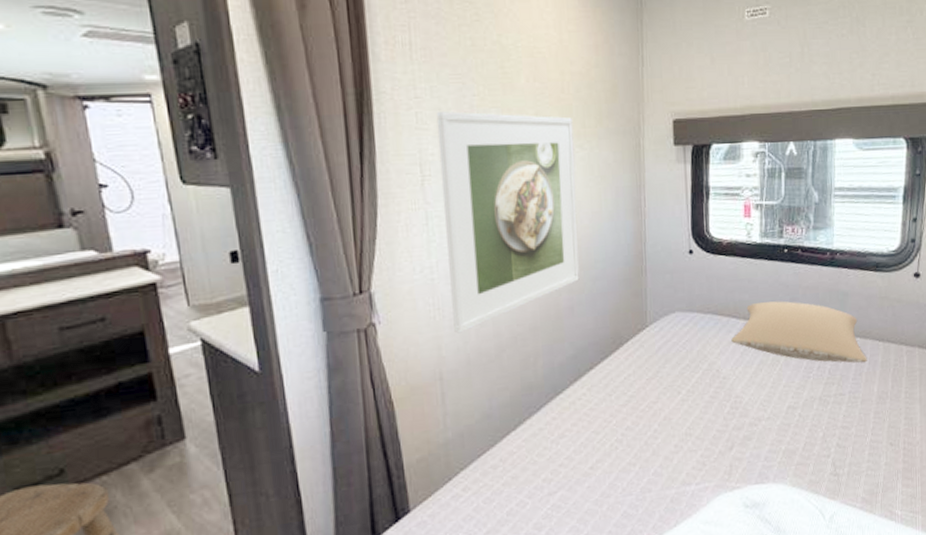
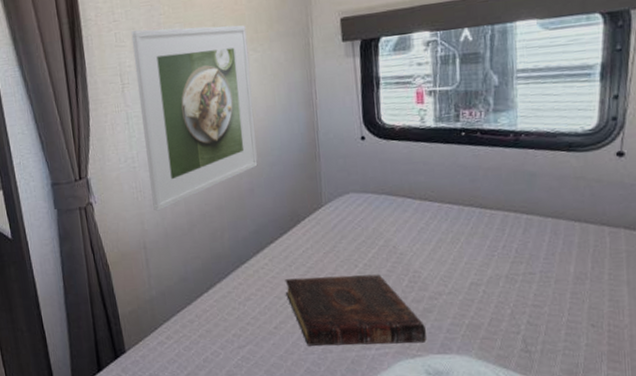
book: none [604,400,745,487] -> present [285,274,427,346]
pillow: present [731,301,868,363] -> none [407,182,561,244]

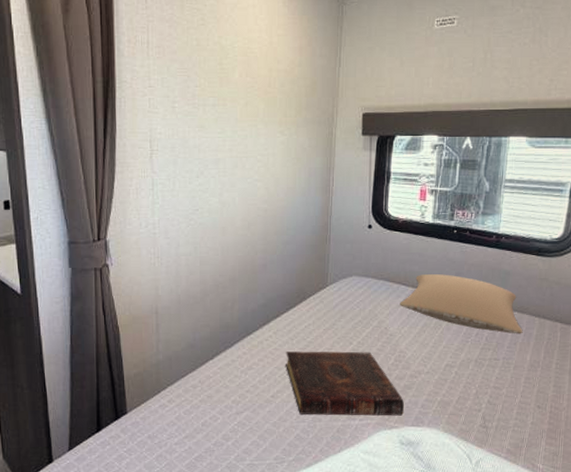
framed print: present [131,25,258,211] -> none [165,99,276,278]
pillow: none [407,182,561,244] -> present [400,273,523,334]

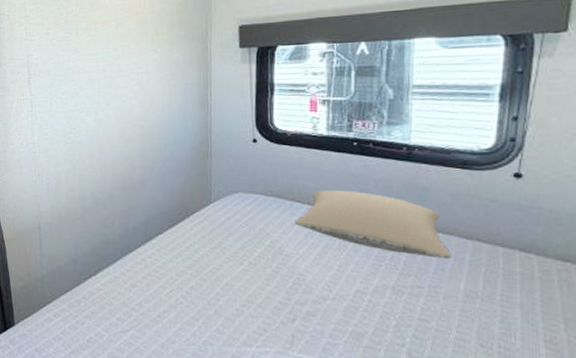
book: present [286,351,404,416] -> none [170,270,308,345]

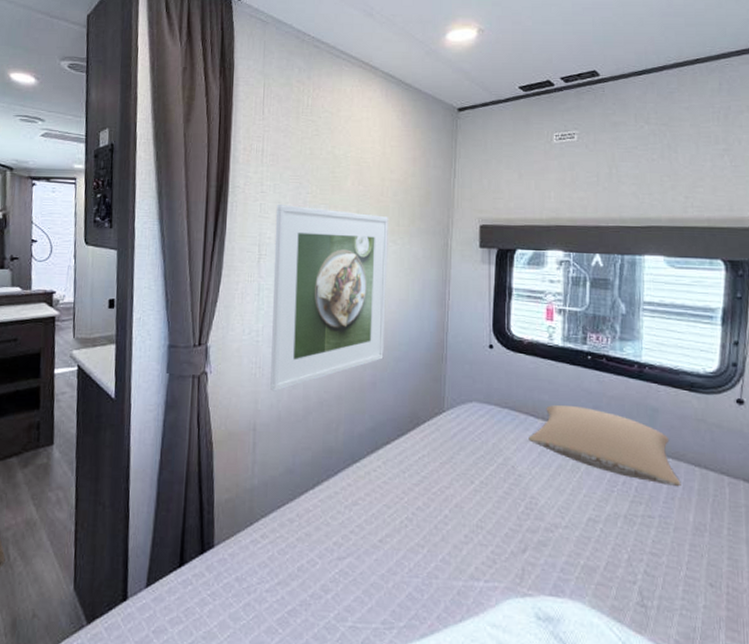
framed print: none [40,26,151,195] -> present [270,205,388,392]

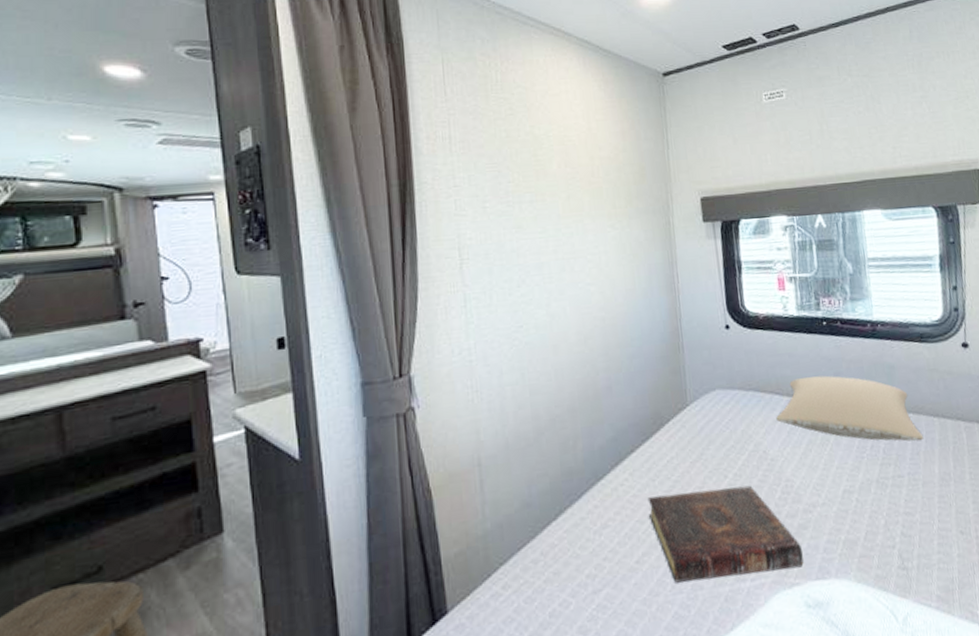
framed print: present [270,205,388,392] -> none [473,197,616,417]
book: none [396,487,539,581] -> present [647,485,804,583]

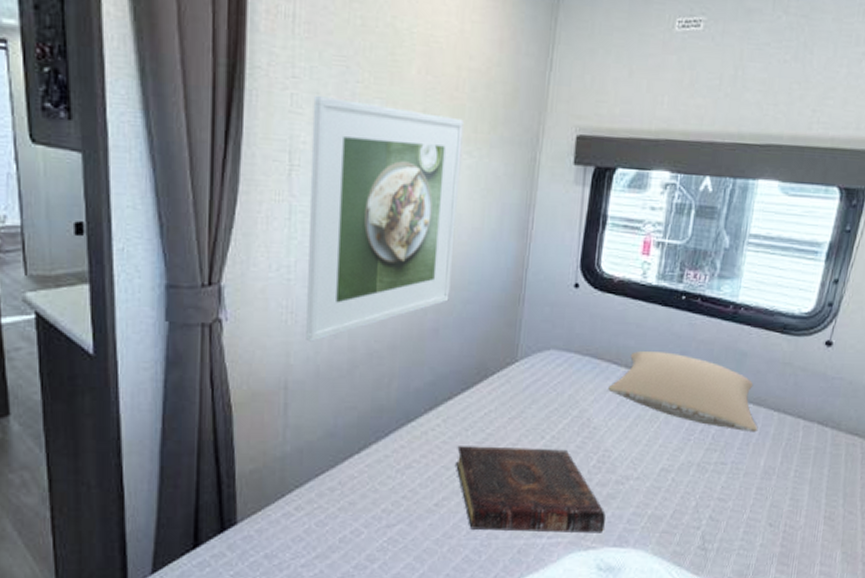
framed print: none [473,197,616,417] -> present [306,96,464,342]

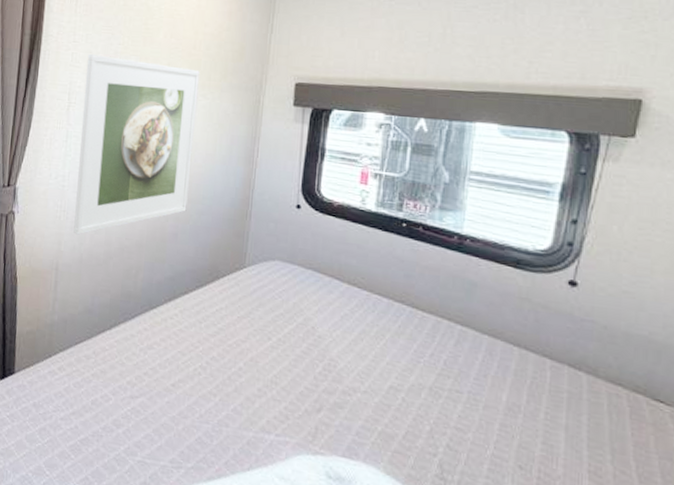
book: present [456,446,606,533] -> none [191,335,333,441]
pillow: present [608,350,758,433] -> none [331,270,496,365]

